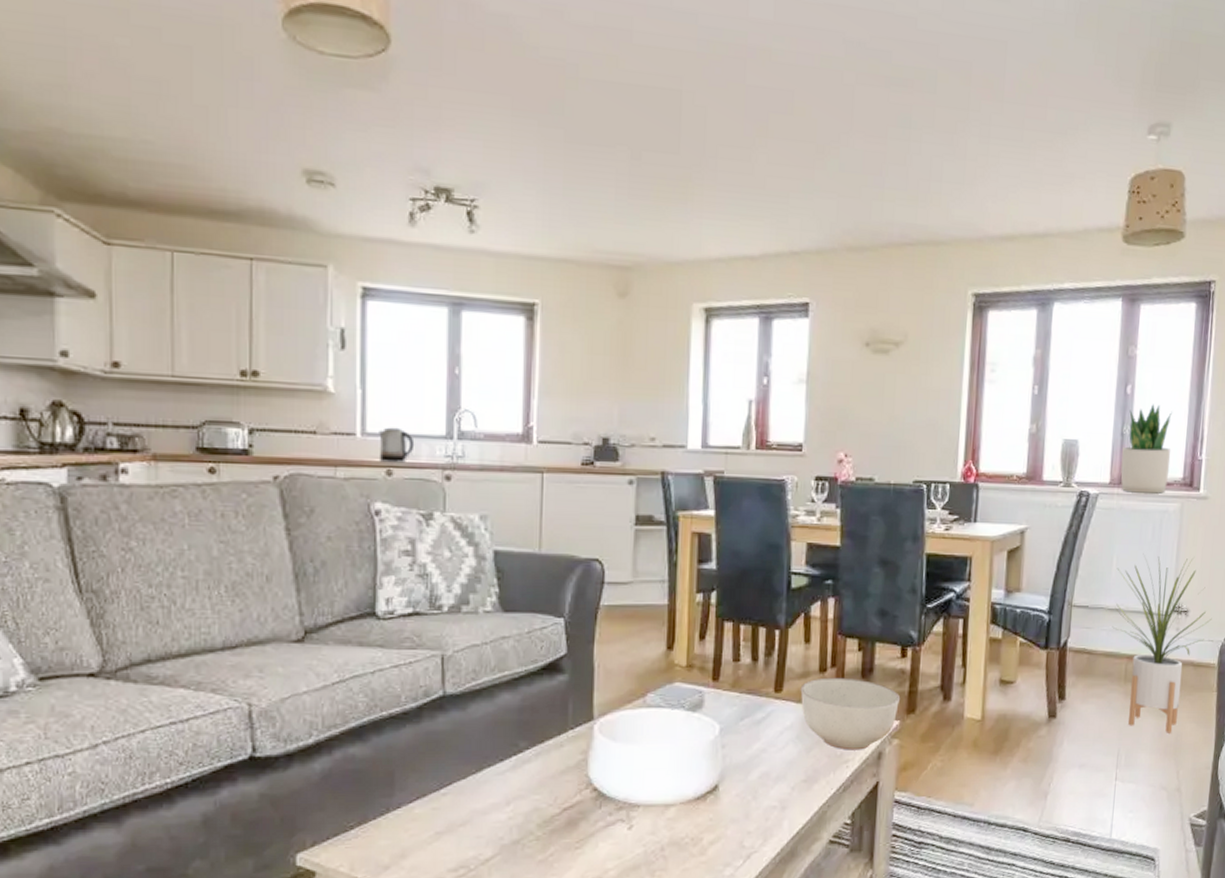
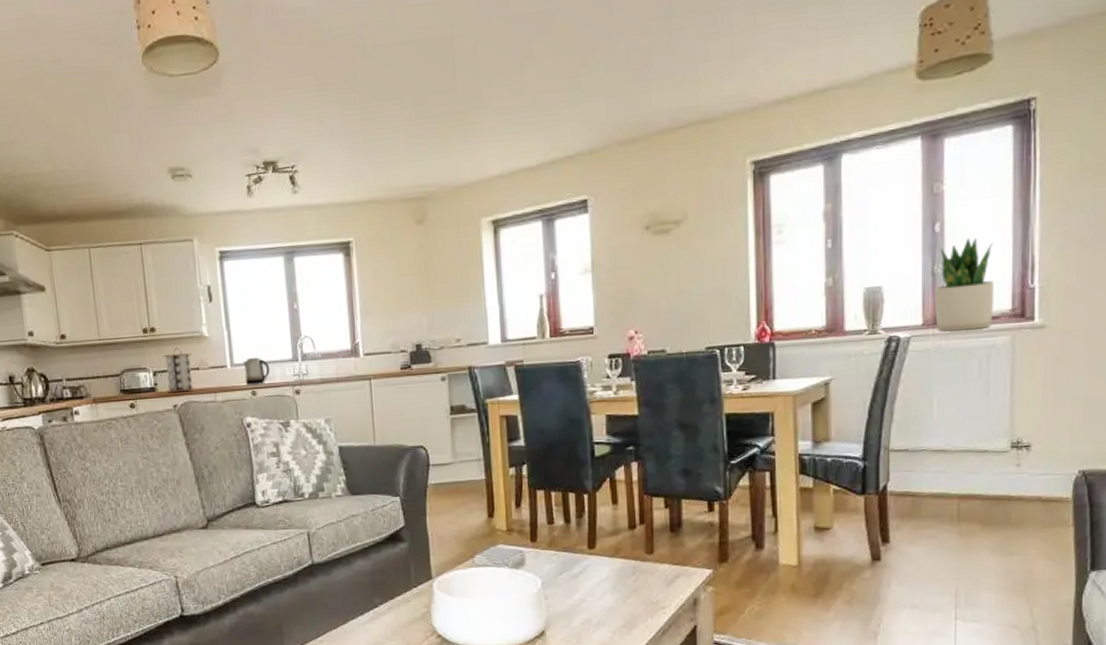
spice rack: none [265,400,309,461] -> present [163,347,195,393]
bowl: present [800,677,901,750] -> none [612,532,712,598]
house plant: present [1112,553,1214,733] -> none [938,391,1065,571]

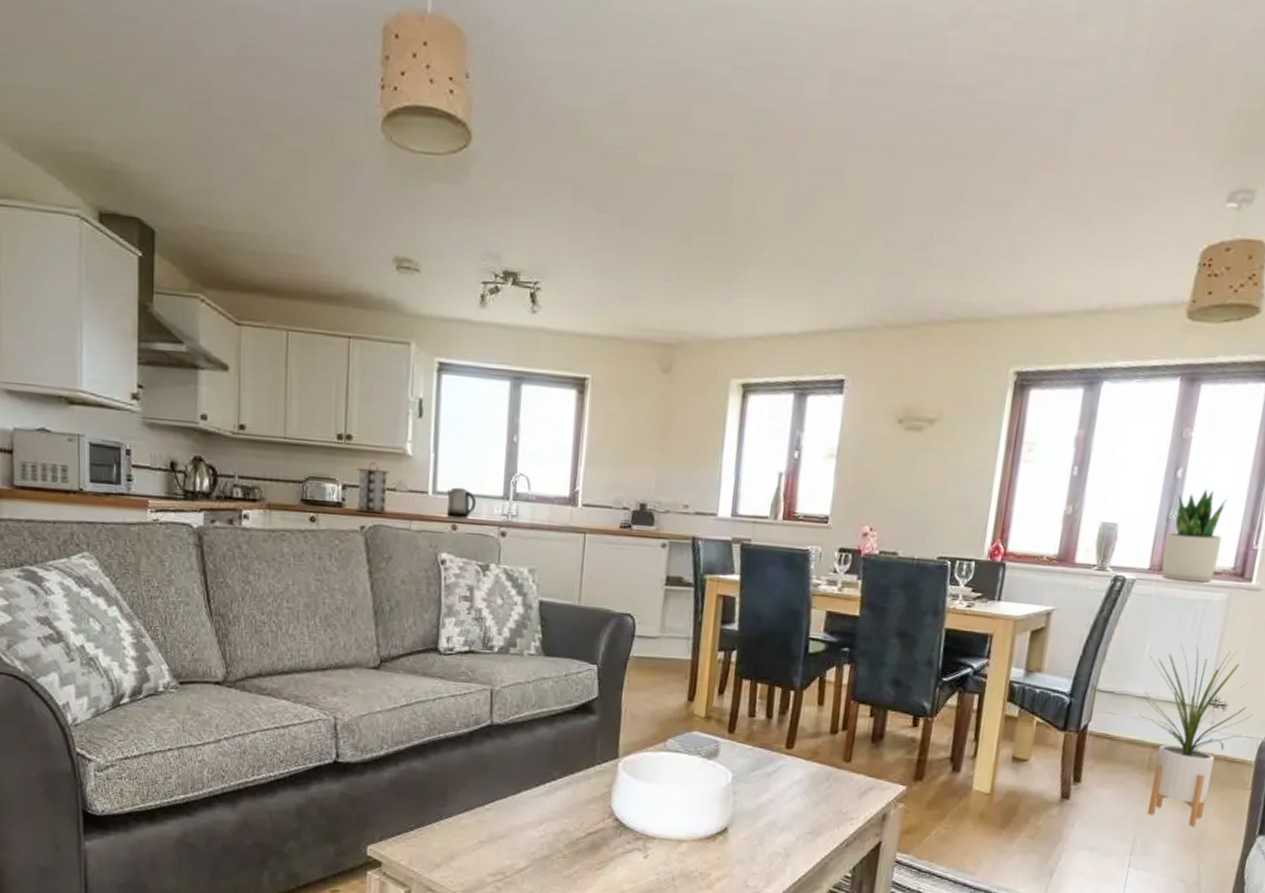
house plant: none [938,391,1065,571] -> present [1138,643,1253,827]

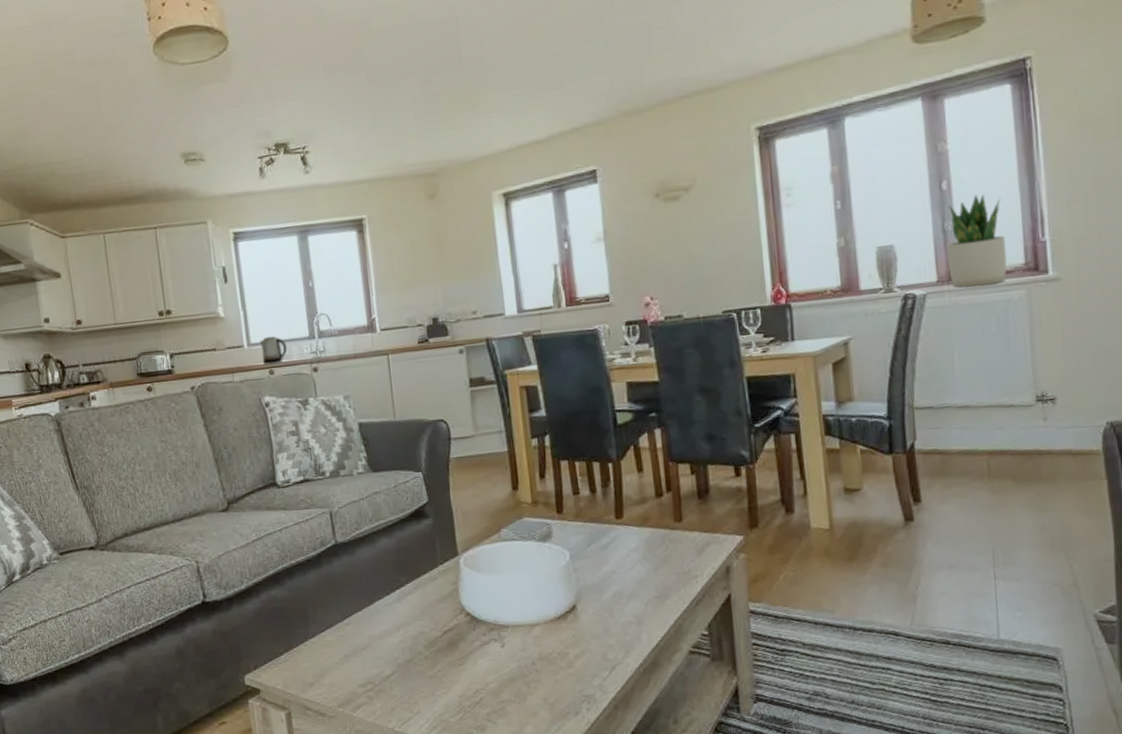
spice rack: present [355,461,391,514] -> none [179,328,212,375]
house plant: present [1138,643,1253,827] -> none [960,344,1093,527]

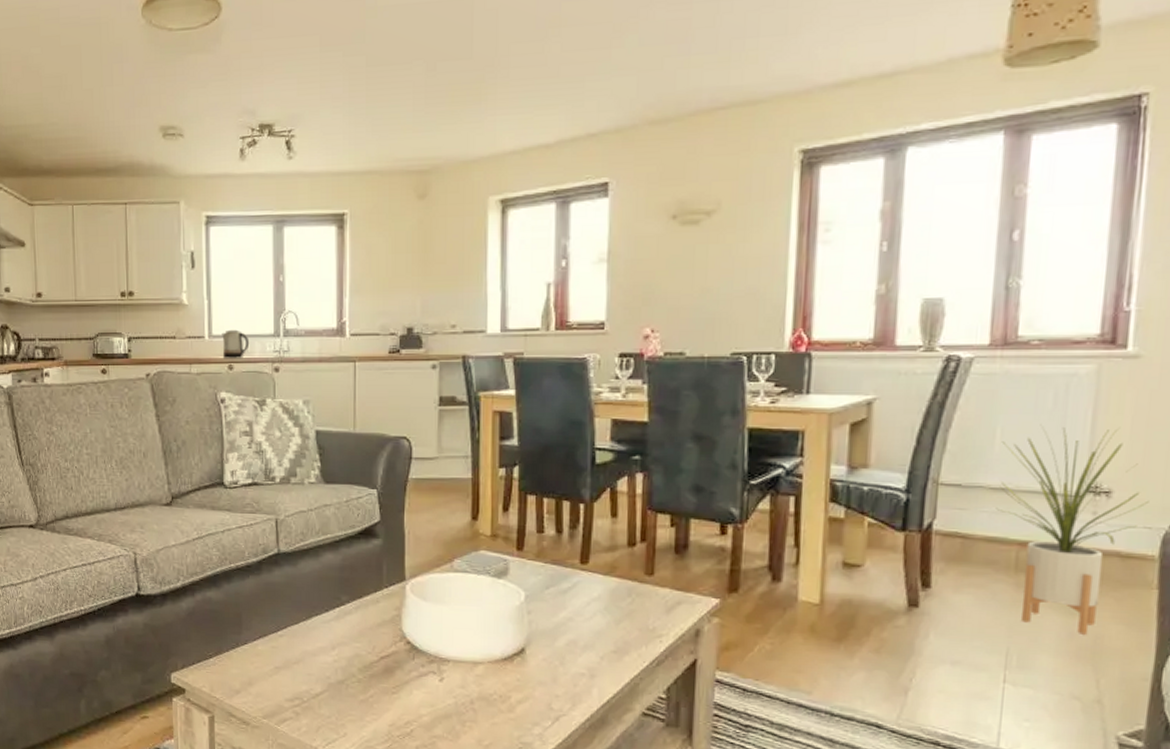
planter: present [947,195,1007,288] -> none [1005,250,1082,354]
house plant: none [960,344,1093,527] -> present [996,424,1152,635]

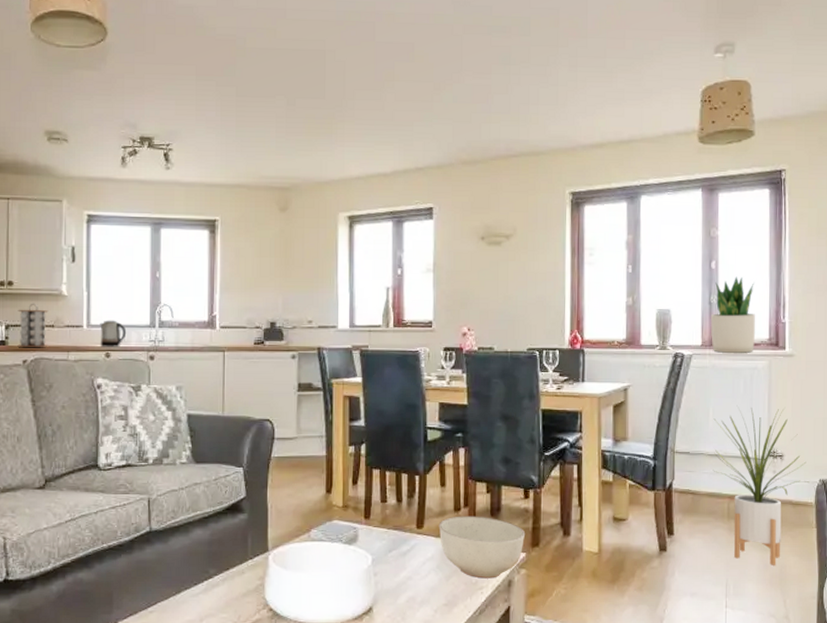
spice rack: none [139,313,170,361] -> present [17,303,49,348]
bowl: none [607,552,721,626] -> present [438,516,526,579]
planter: none [1005,250,1082,354] -> present [711,276,756,353]

